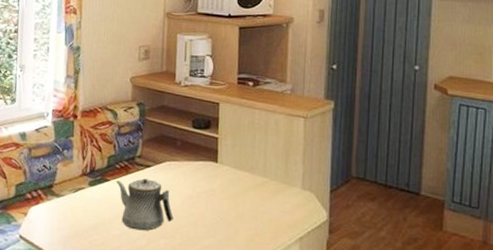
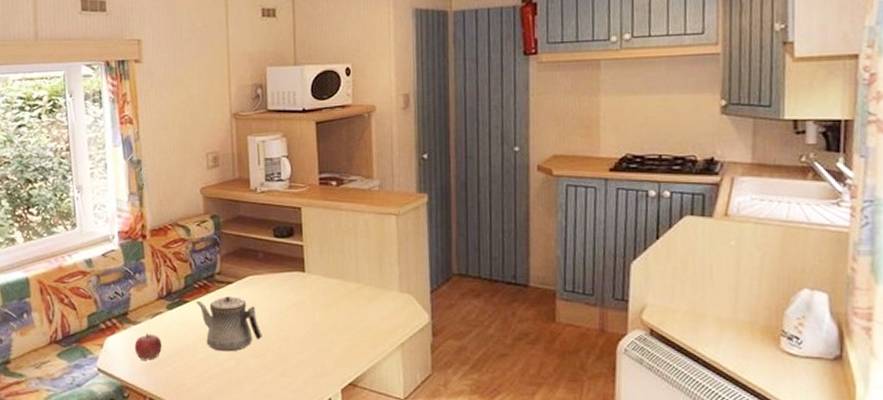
fruit: none [55,205,81,232] -> present [134,332,162,360]

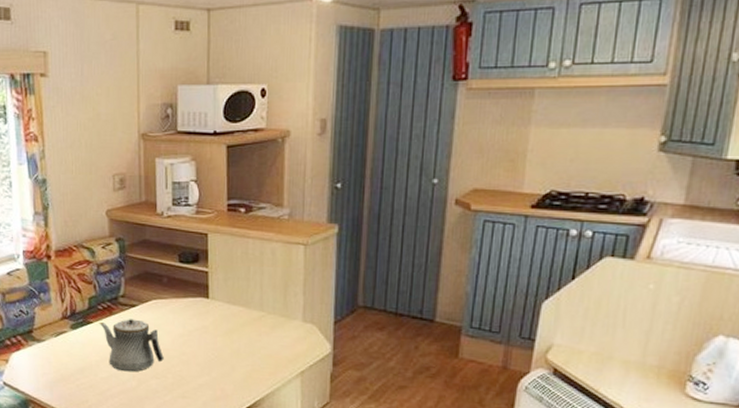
fruit: present [134,332,162,360] -> none [39,350,65,377]

